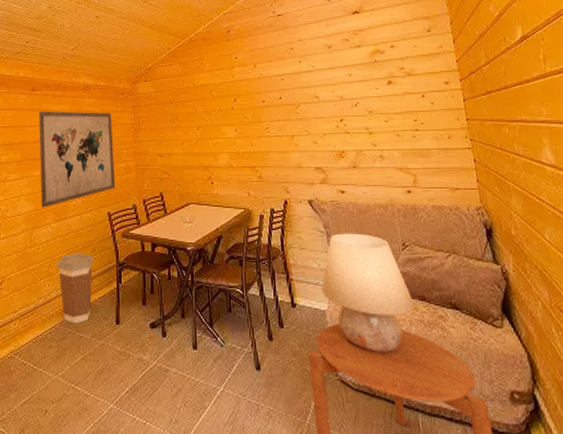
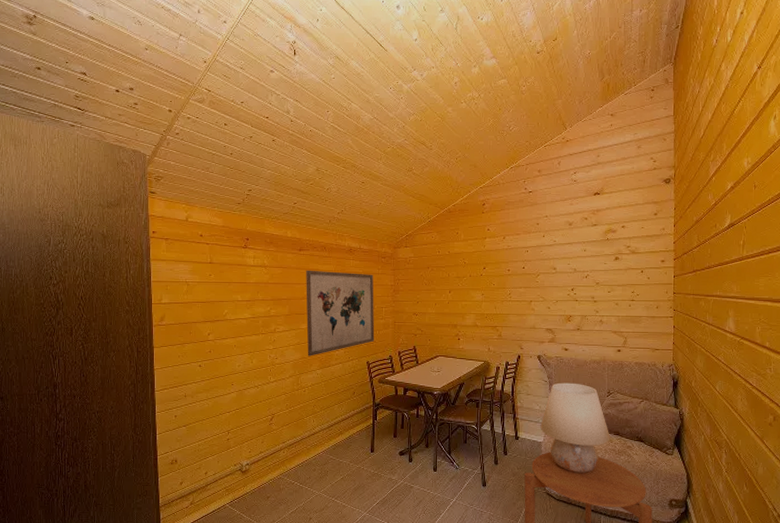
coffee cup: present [57,253,94,324] -> none [321,395,354,452]

